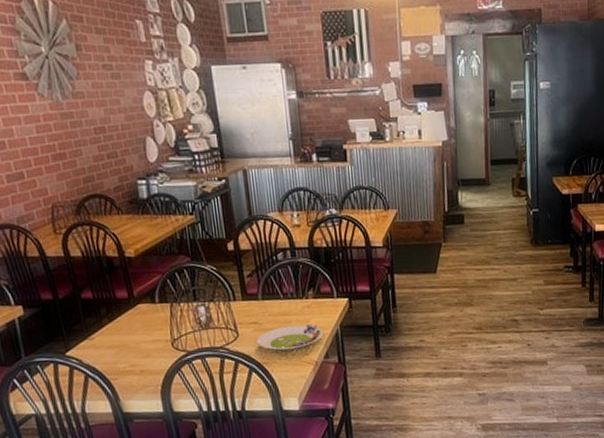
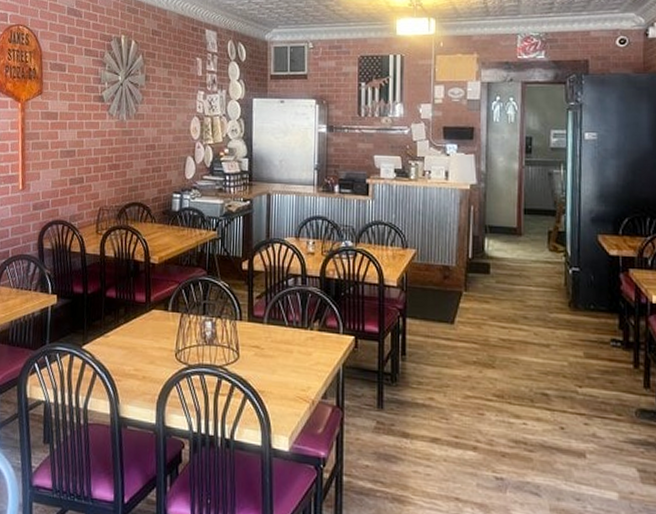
salad plate: present [256,323,323,351] -> none [255,355,323,383]

